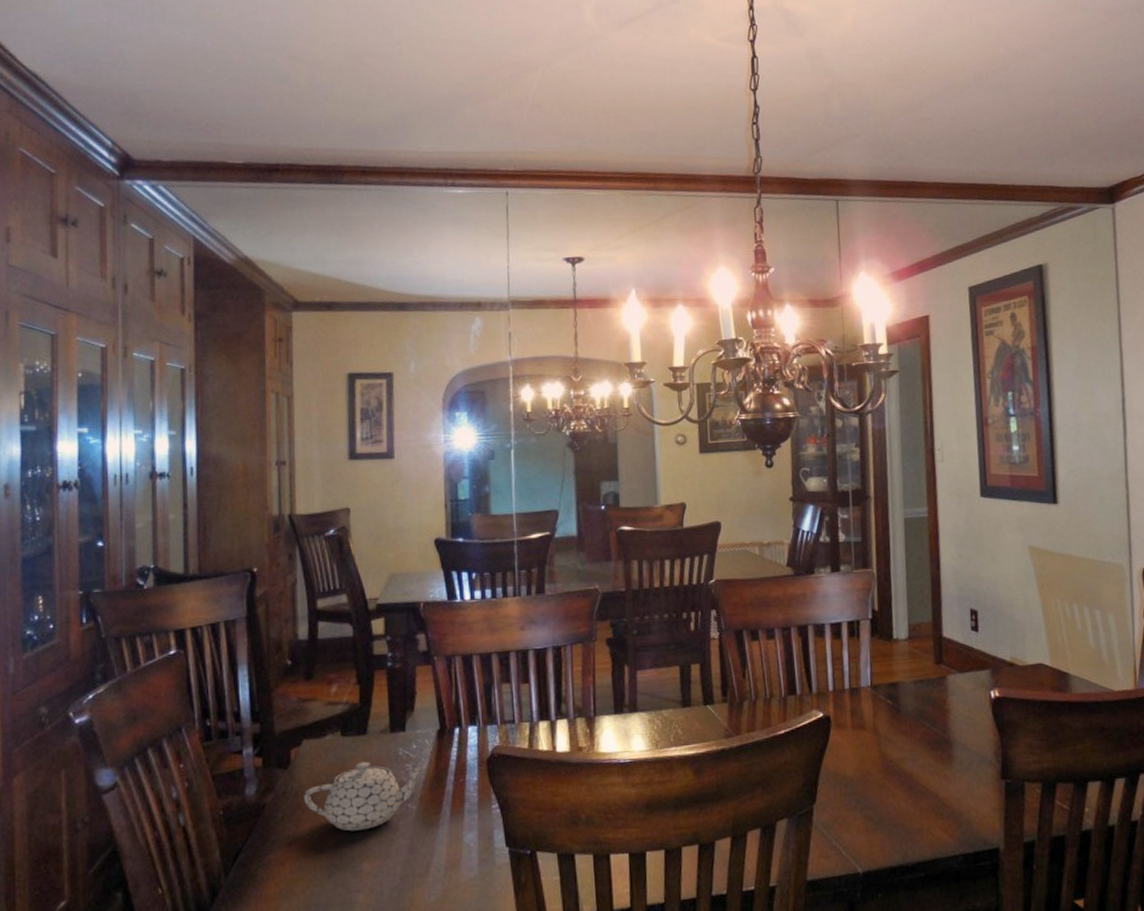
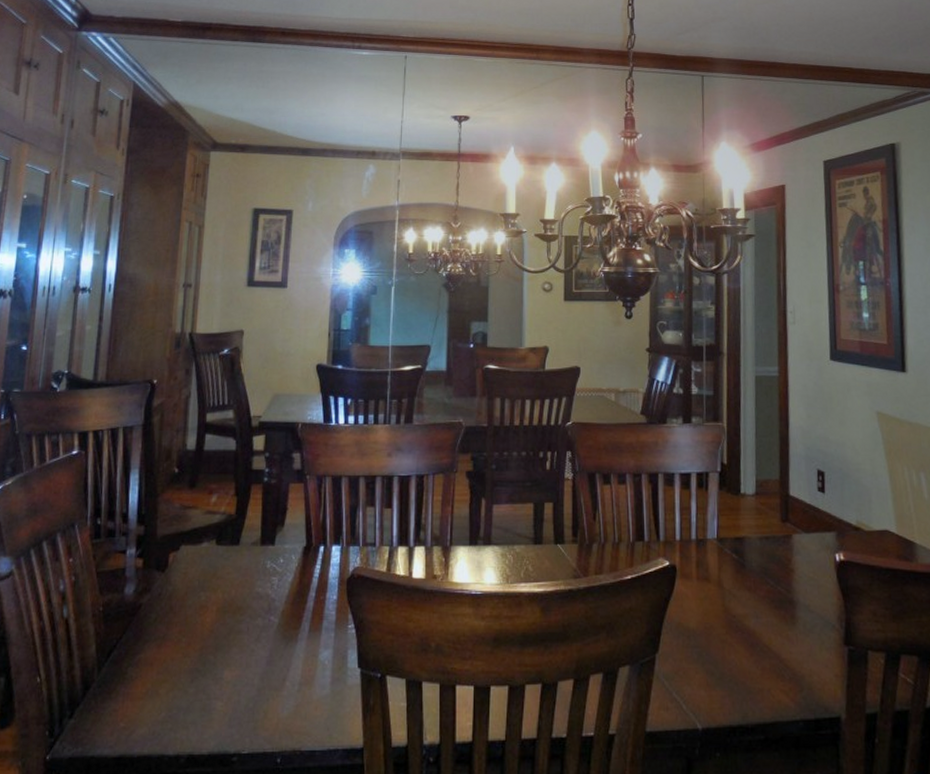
teapot: present [304,761,427,831] -> none [176,571,292,638]

